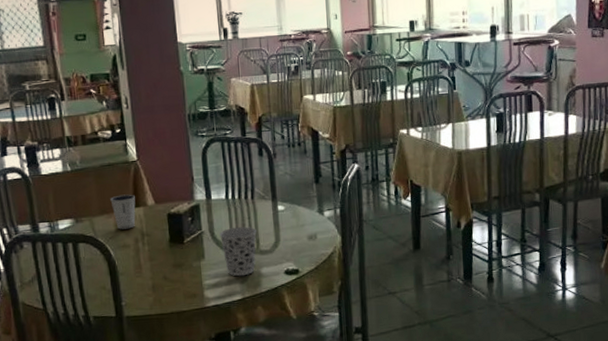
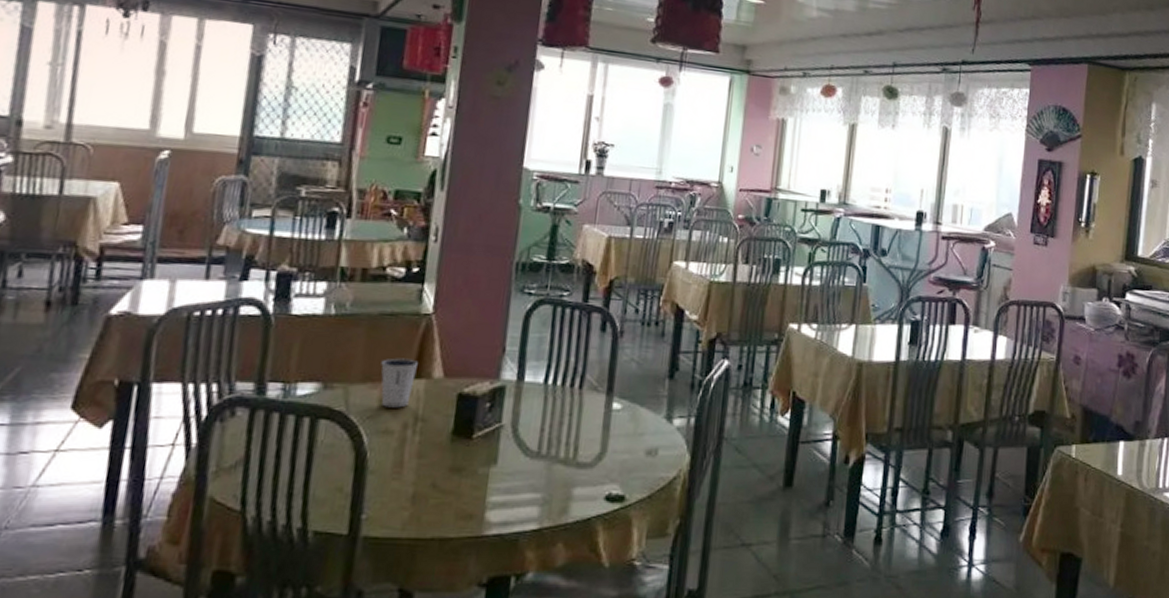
cup: present [219,227,257,277] -> none [524,425,577,497]

